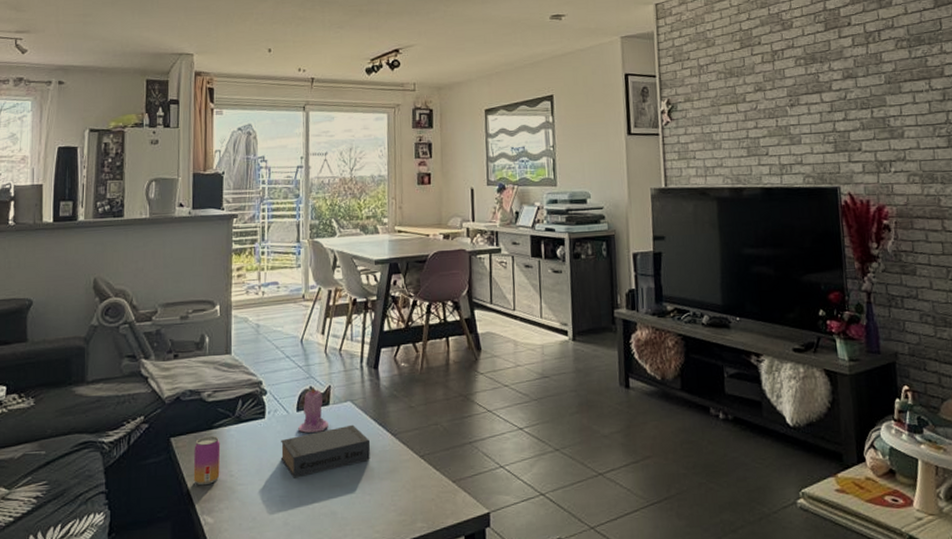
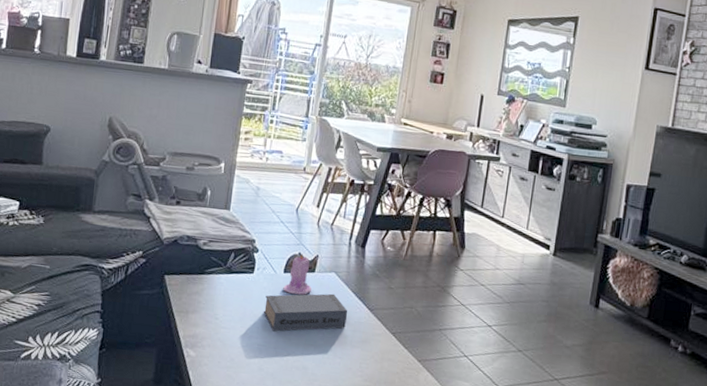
beverage can: present [193,436,221,486] -> none [181,279,210,323]

